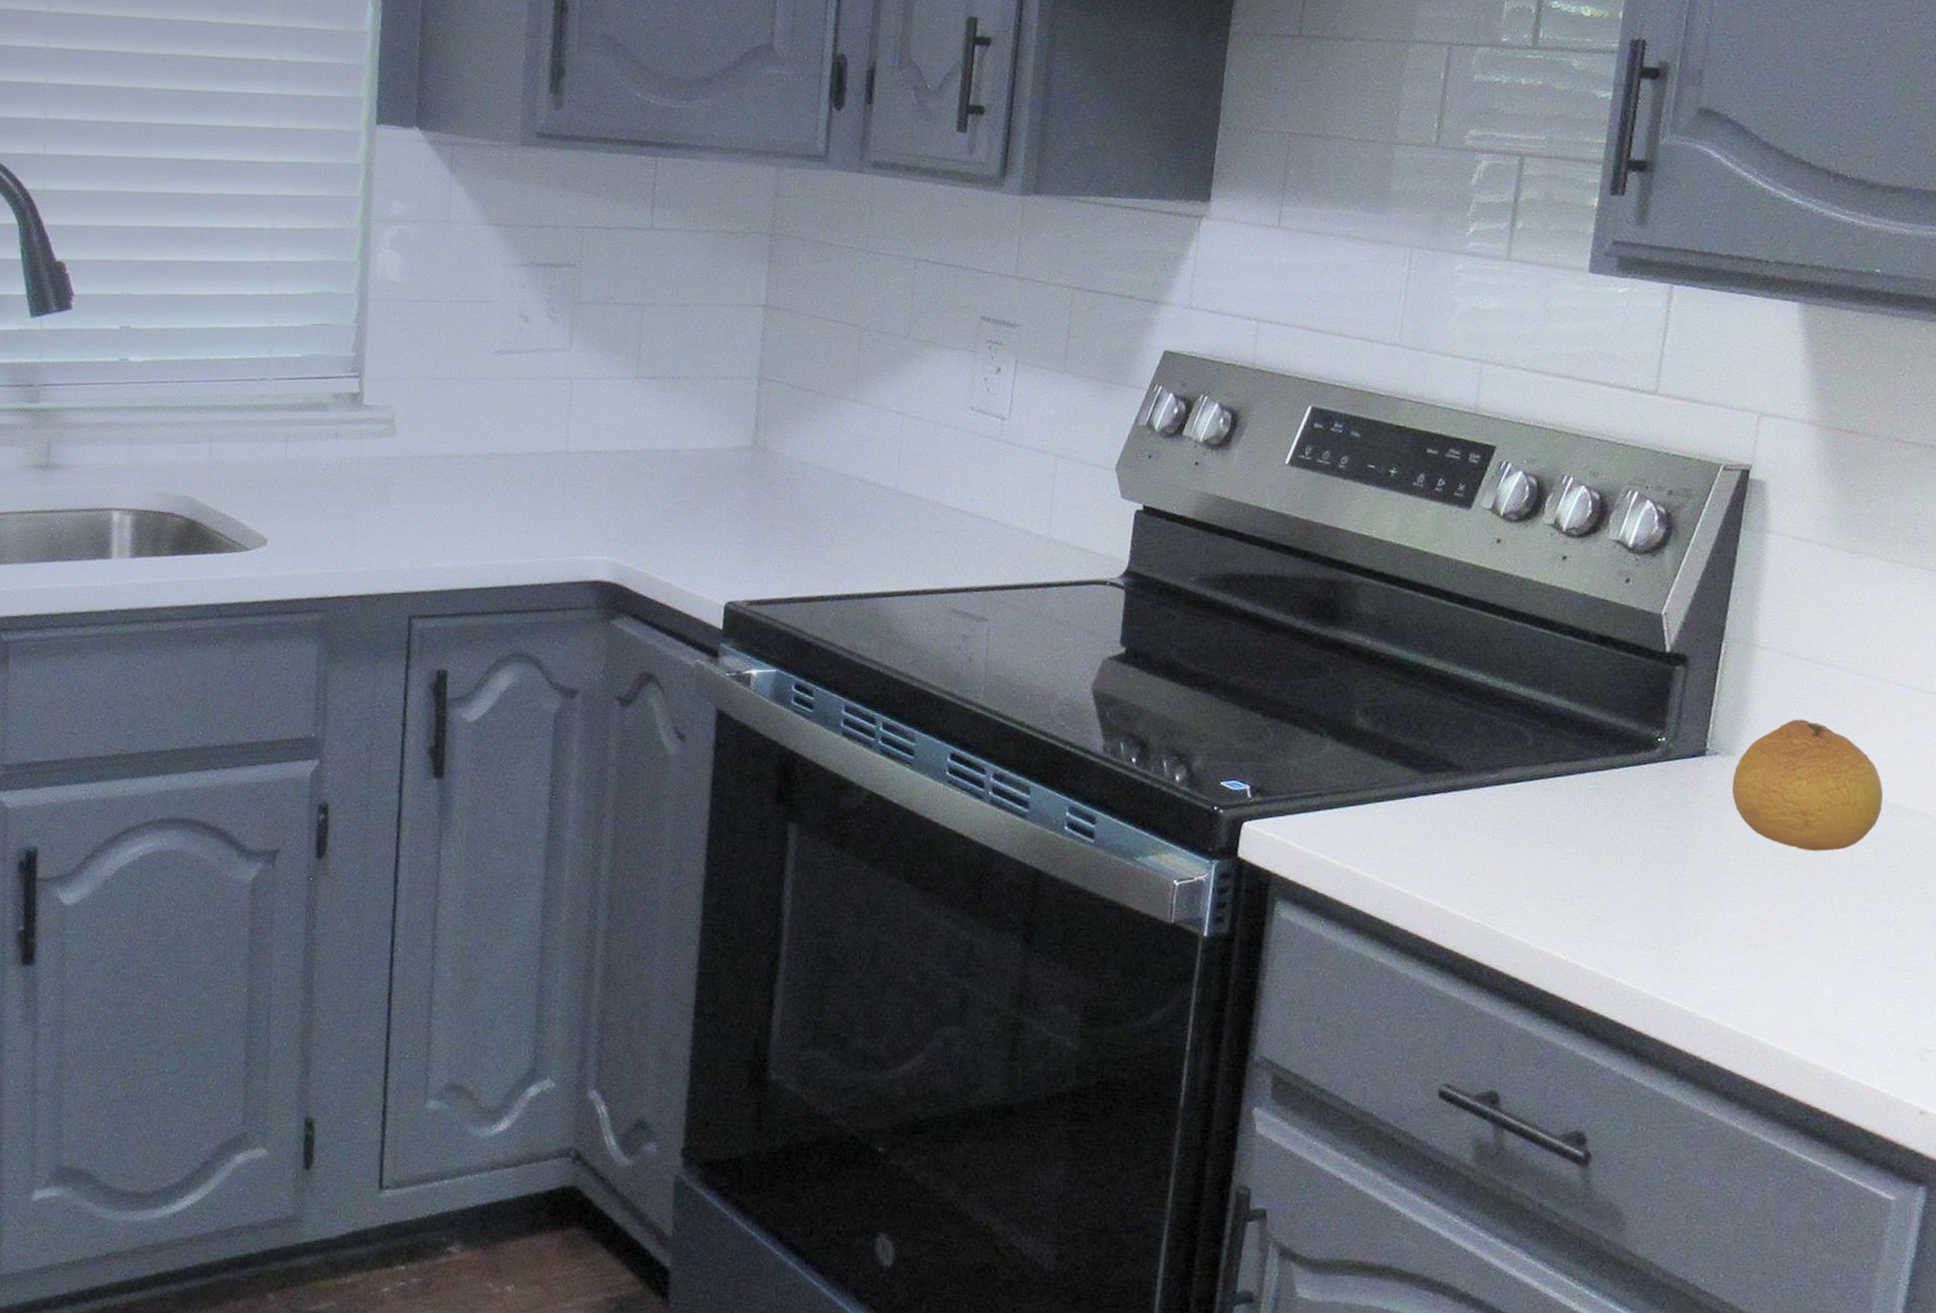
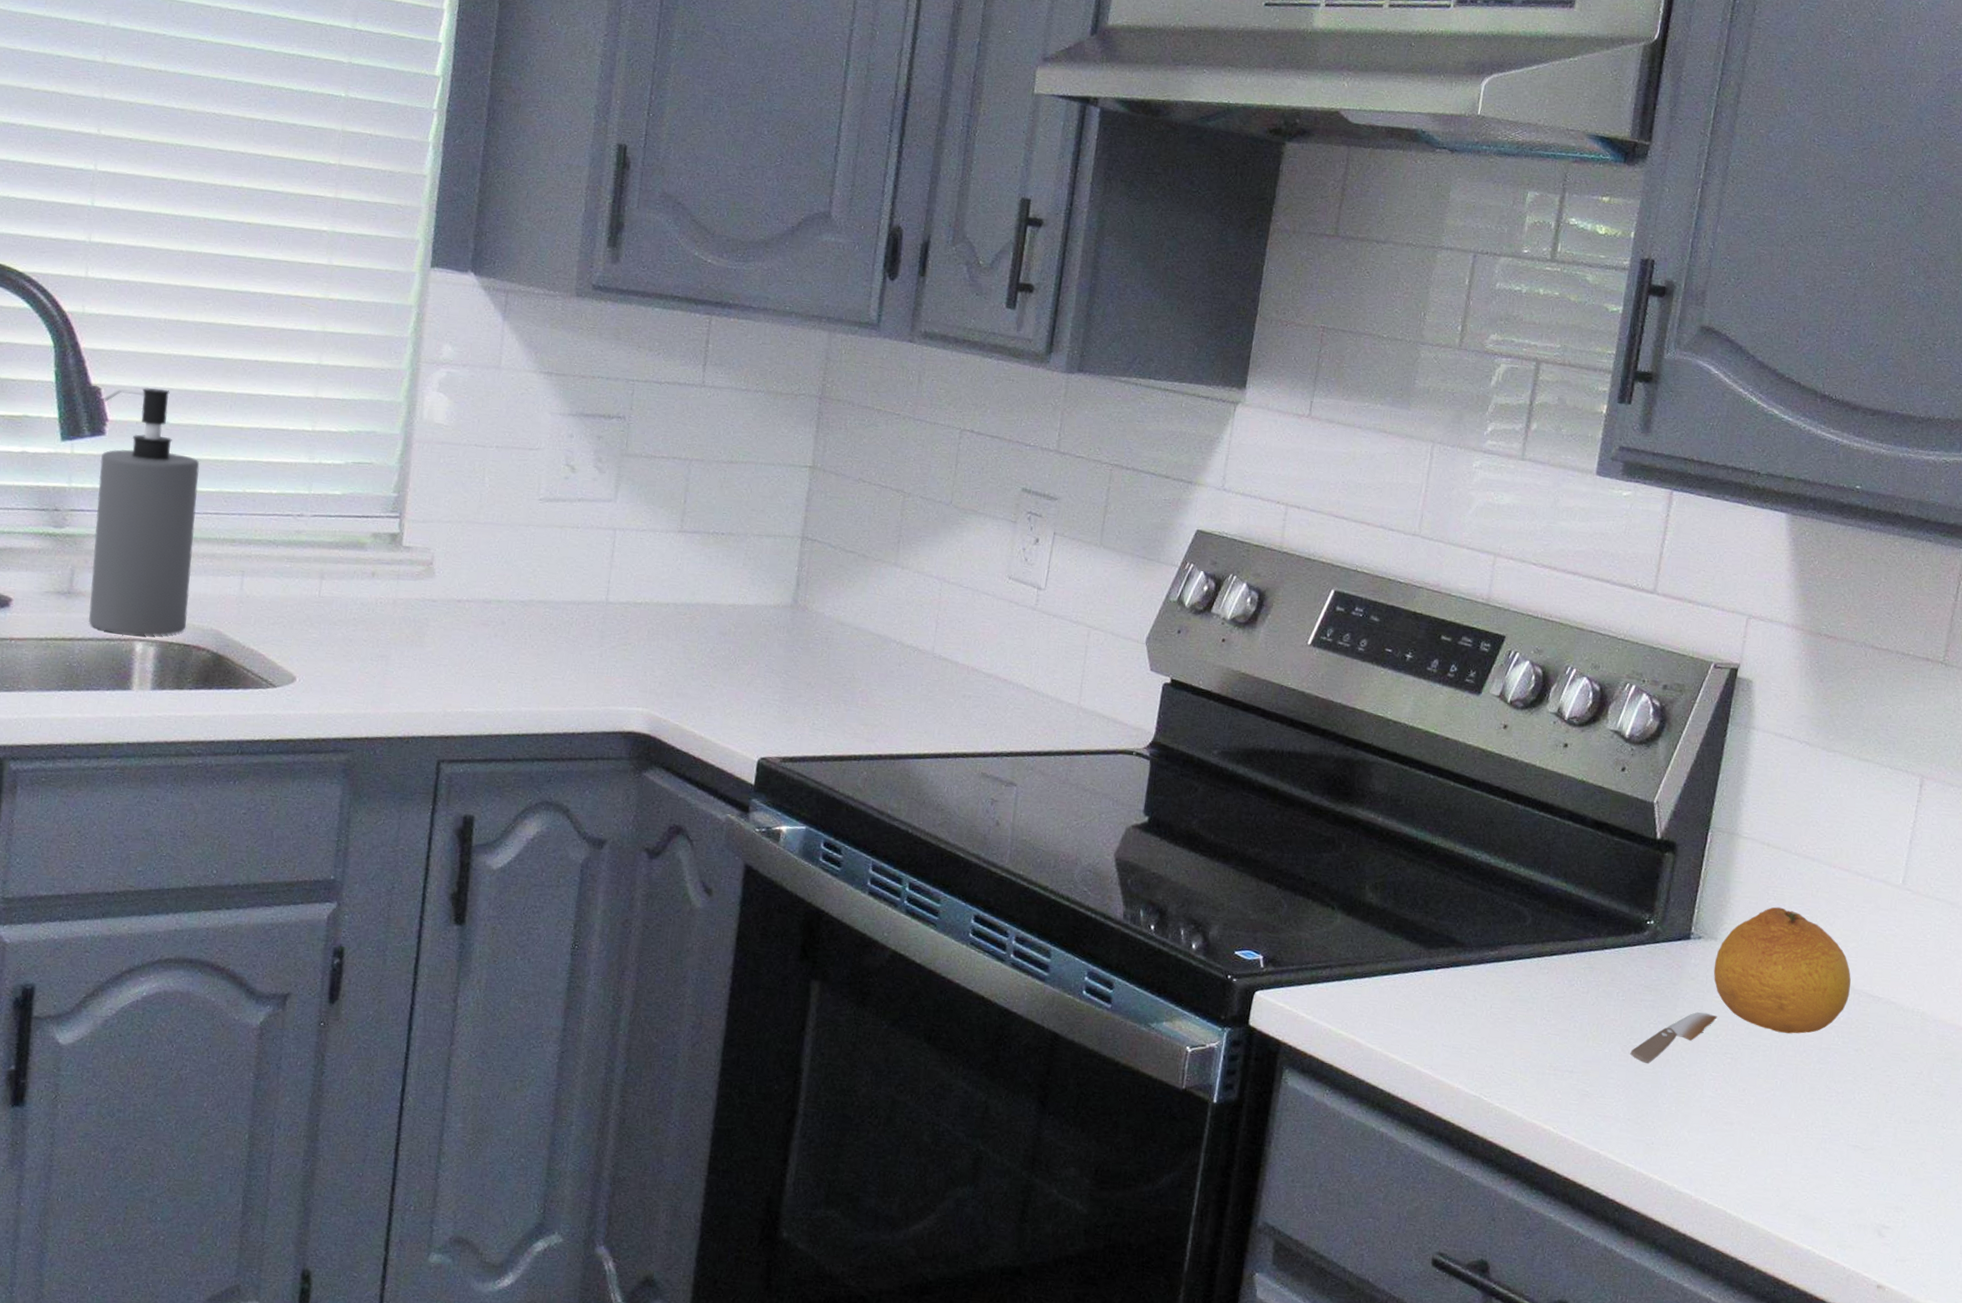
soap dispenser: none [66,260,164,505] -> present [88,388,200,636]
knife: none [1643,831,1737,887] -> present [1630,1012,1717,1064]

